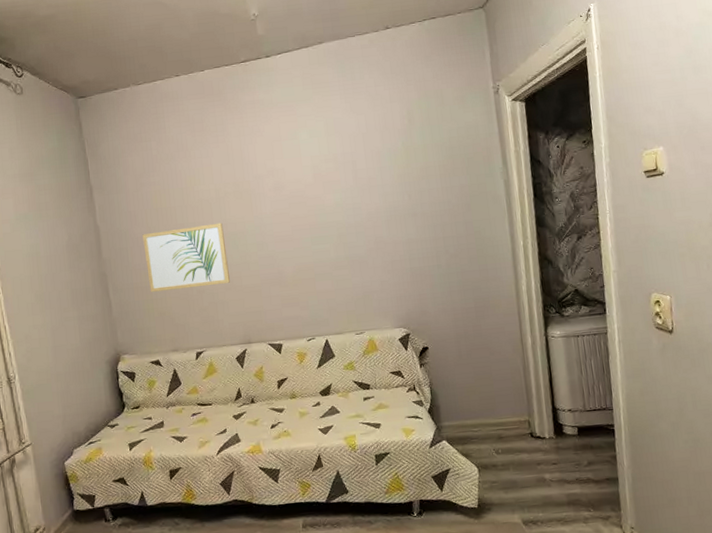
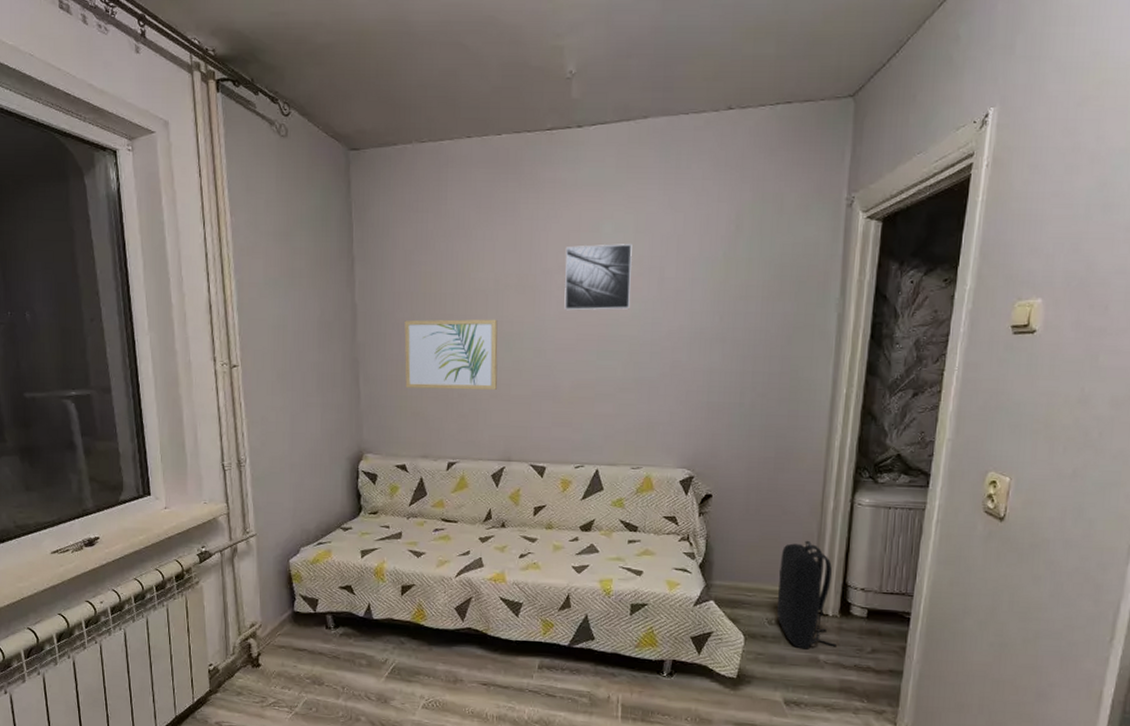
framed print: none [271,145,332,207] -> present [564,244,632,311]
backpack: none [496,374,558,472] -> present [776,540,837,650]

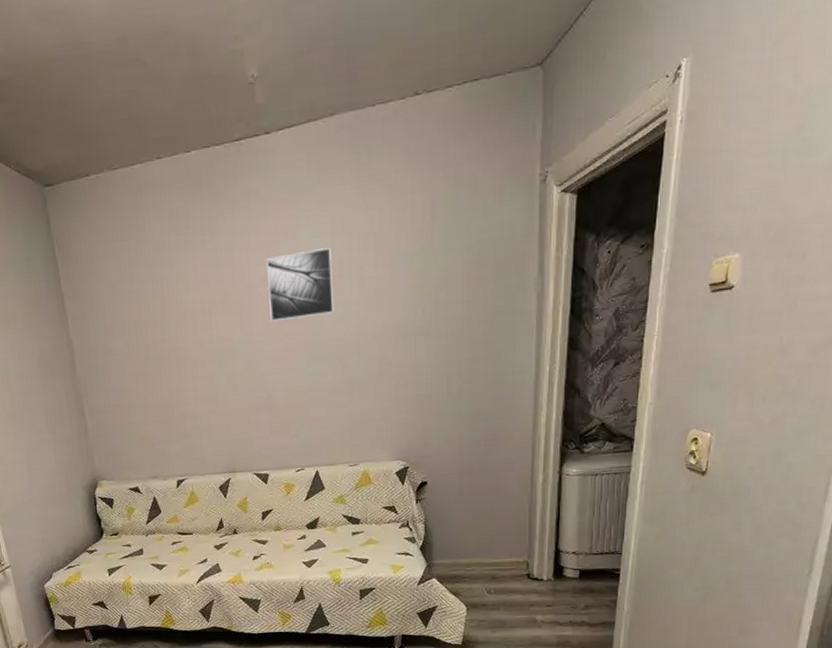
wall art: present [404,319,498,390] -> none [120,338,216,415]
backpack: present [776,540,837,650] -> none [494,513,552,613]

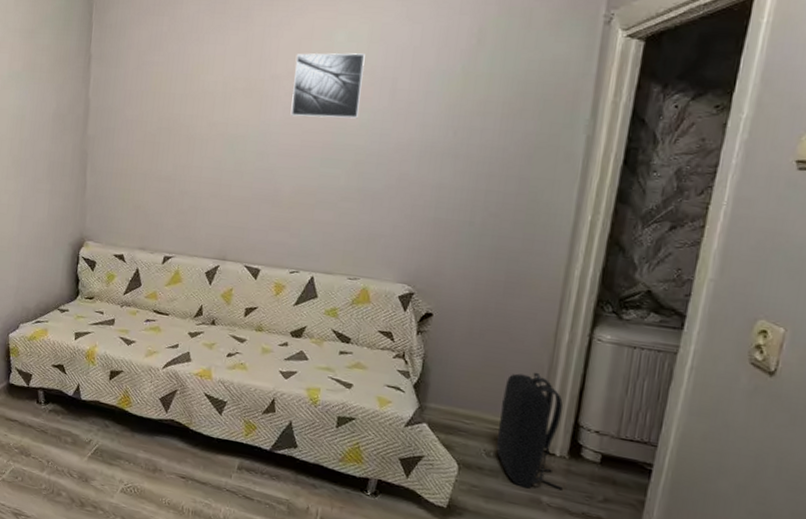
backpack: none [494,513,552,613] -> present [496,372,563,489]

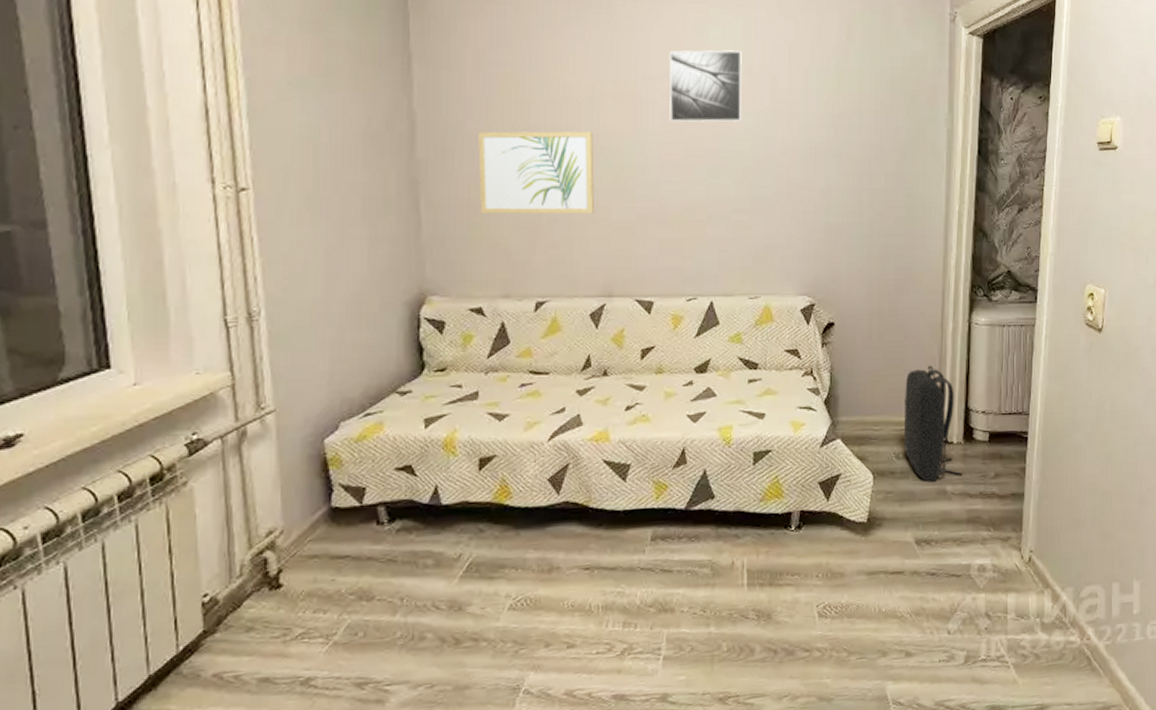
wall art: none [129,117,223,190] -> present [478,131,595,215]

